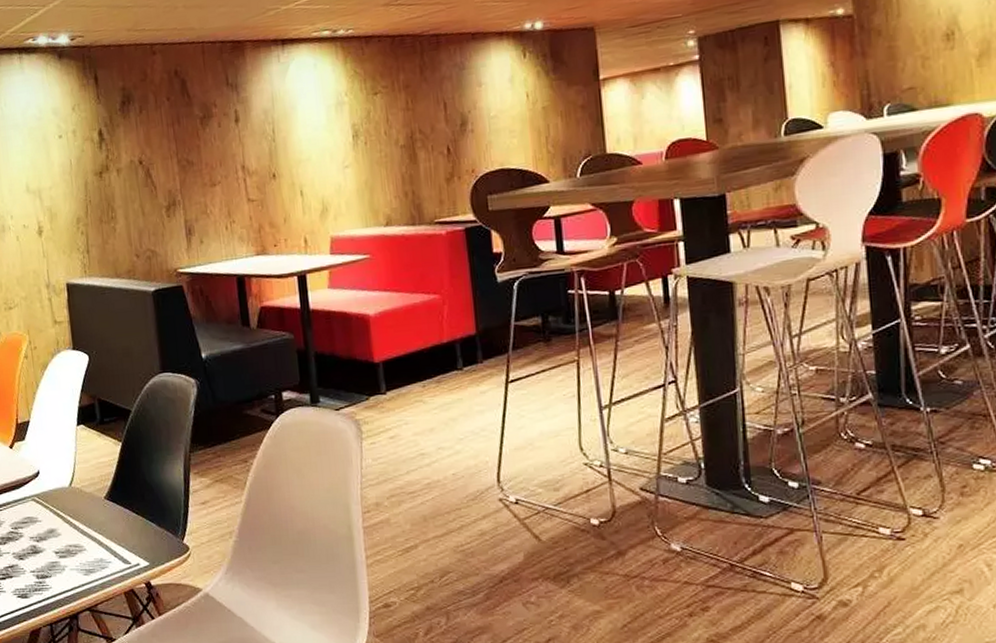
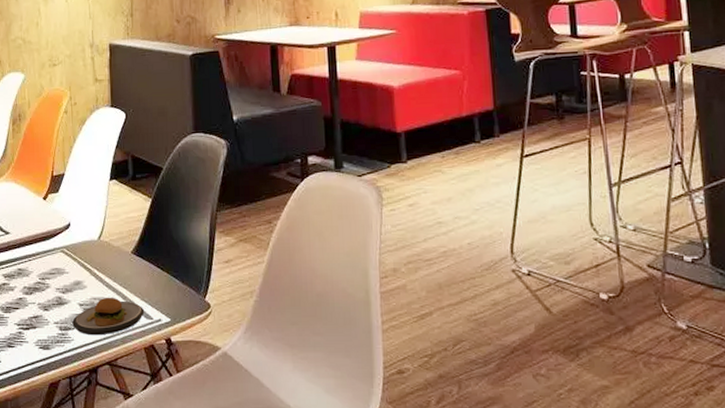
burger: none [49,543,122,583] -> present [72,297,145,336]

